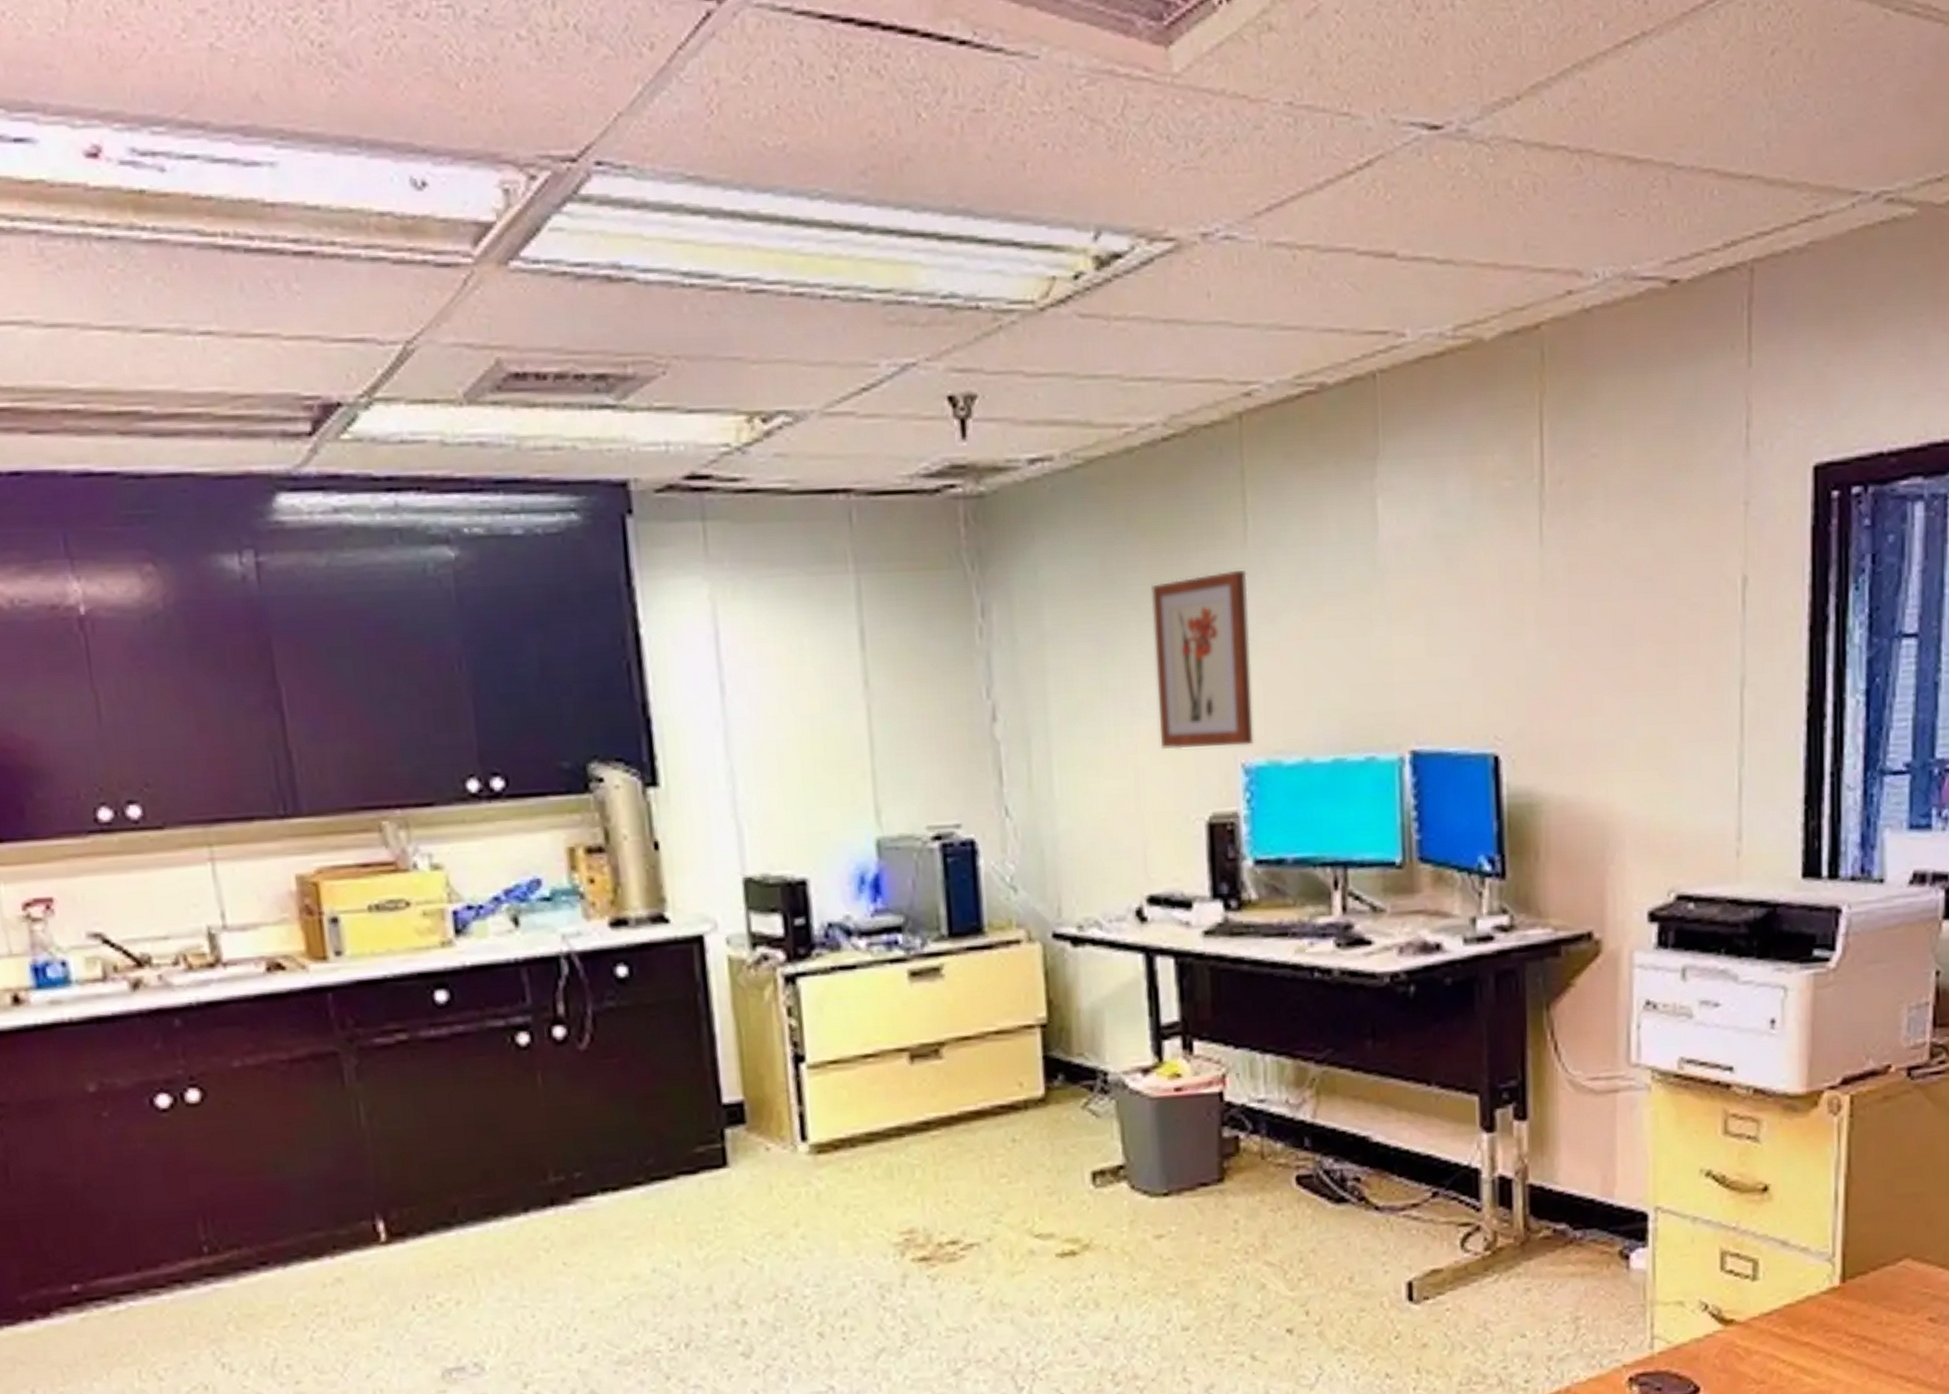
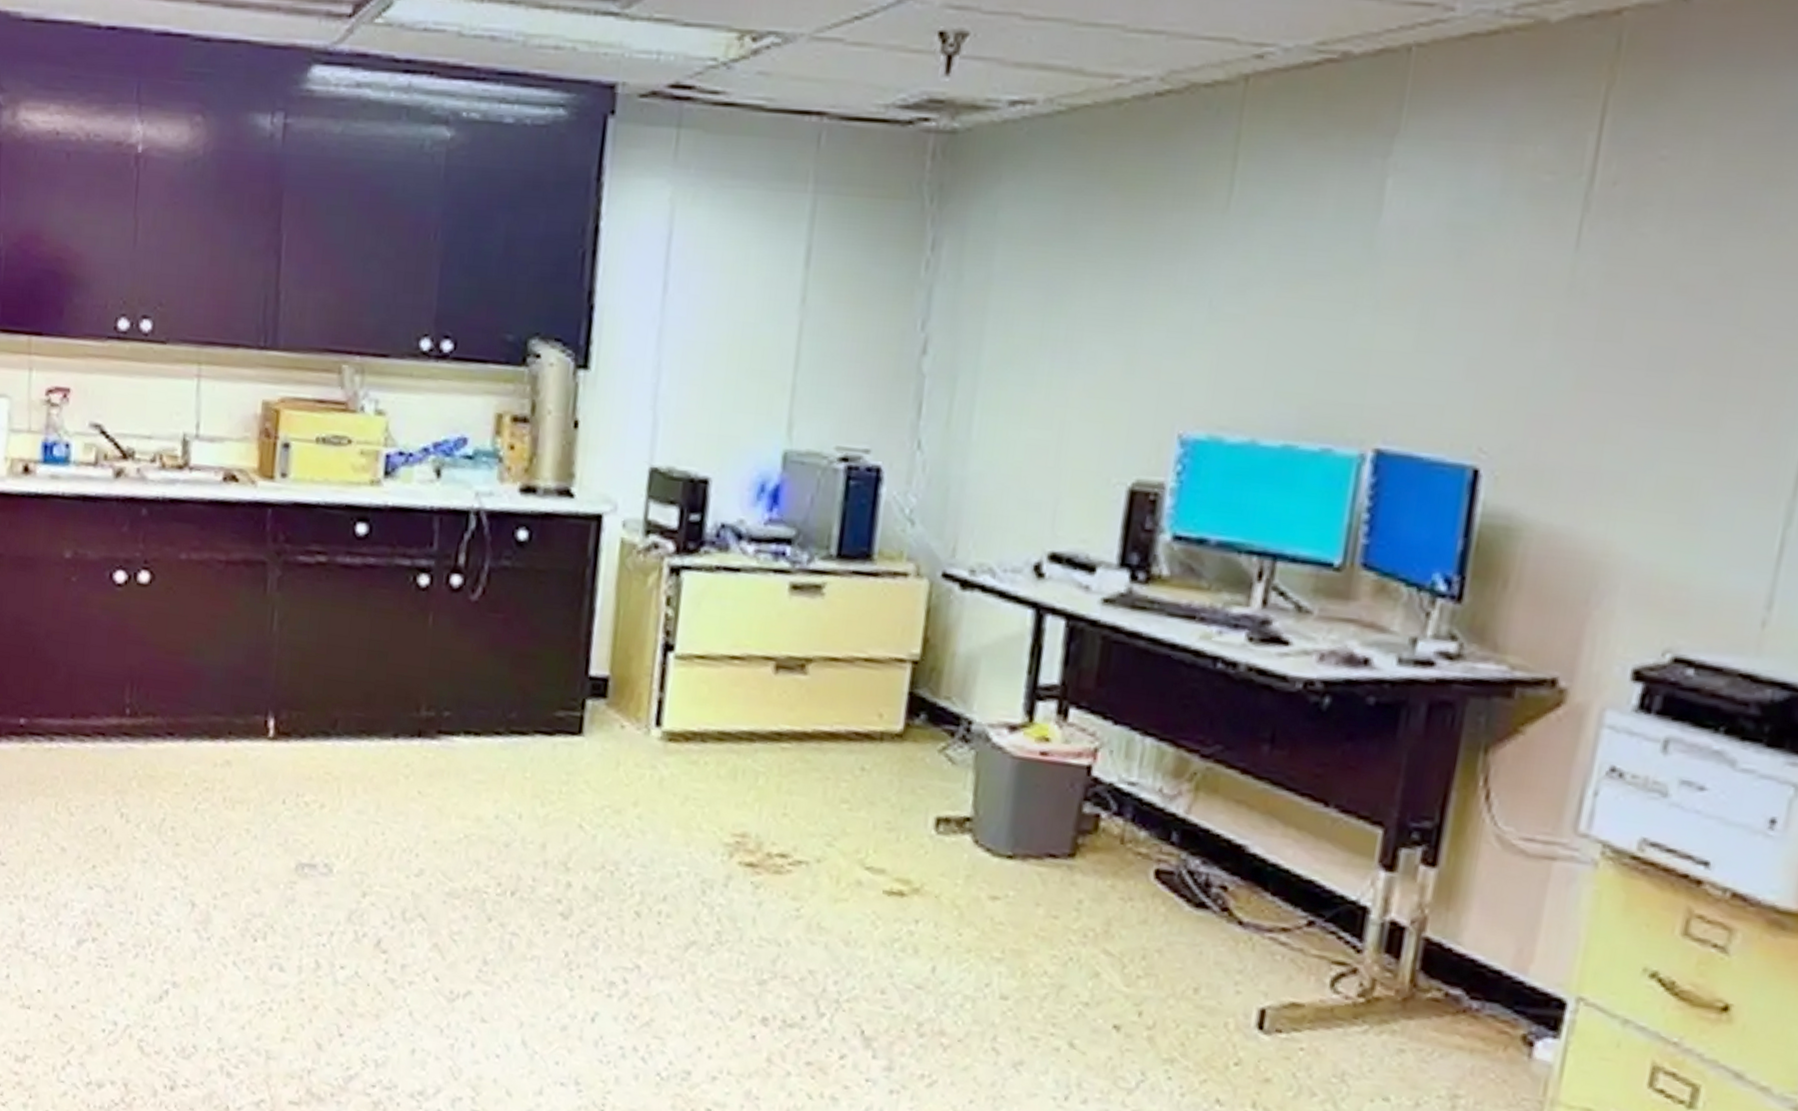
wall art: present [1152,571,1254,749] -> none [1093,235,1223,417]

